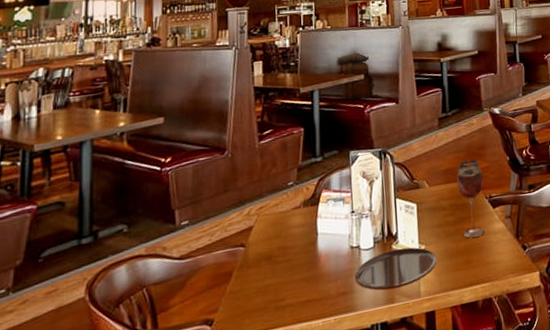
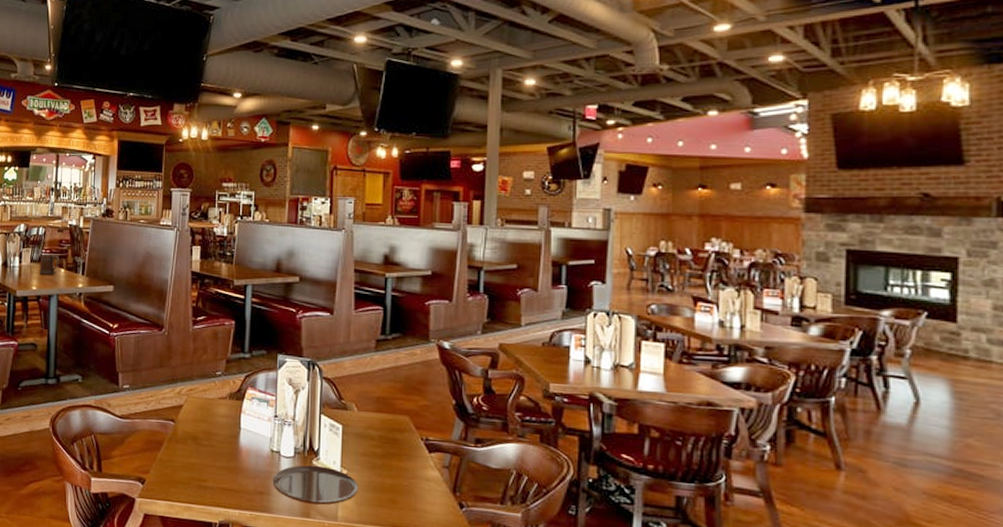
beer mug: none [66,95,94,122] -> present [39,253,60,276]
backpack: present [337,52,382,101] -> none [272,251,317,305]
wineglass: present [456,159,485,238] -> none [389,393,421,478]

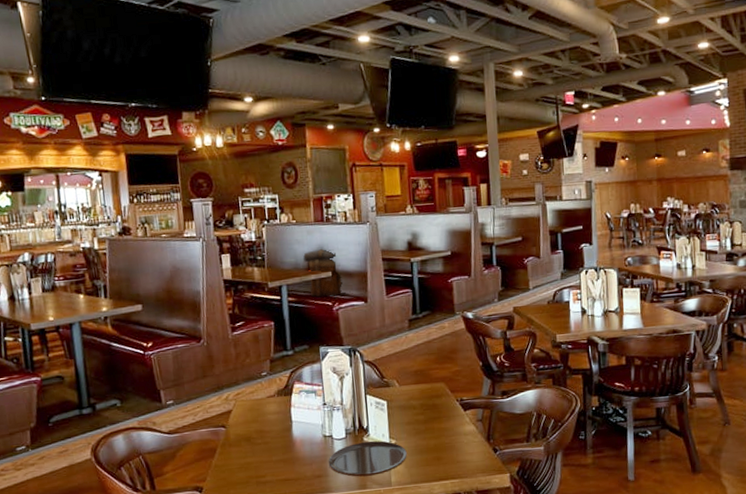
beer mug: present [39,253,60,276] -> none [54,280,77,305]
backpack: none [272,251,317,305] -> present [303,248,351,298]

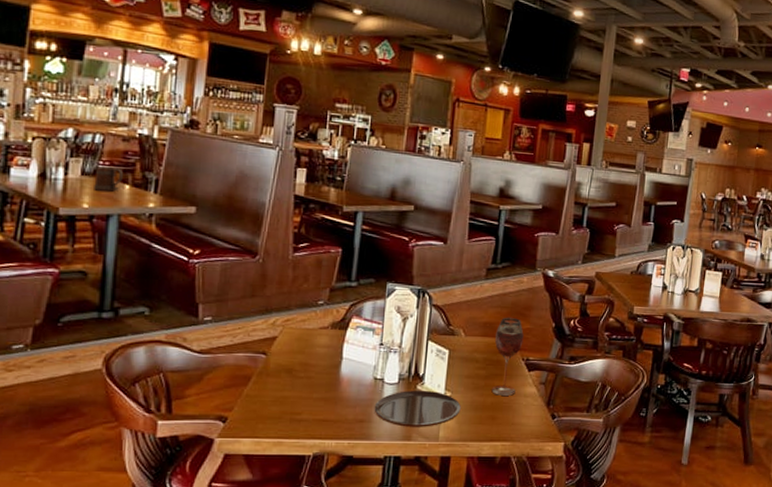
beer mug: none [54,280,77,305] -> present [94,165,124,193]
backpack: present [303,248,351,298] -> none [386,179,431,234]
wineglass: none [426,362,455,437] -> present [491,318,524,396]

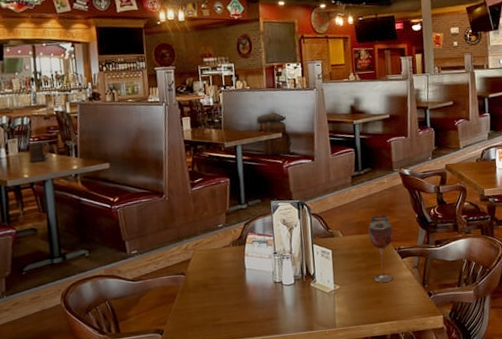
plate: present [374,390,461,427] -> none [278,286,350,320]
backpack: none [386,179,431,234] -> present [256,112,299,156]

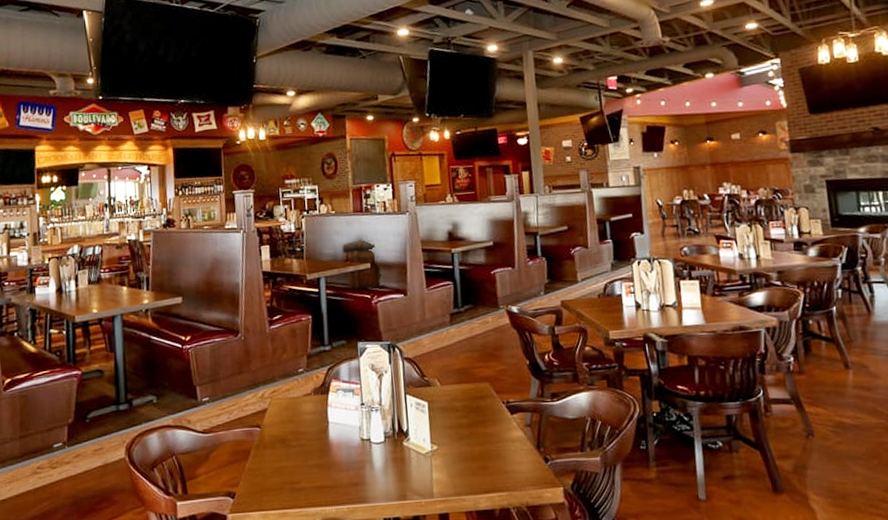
beer mug: present [29,141,50,163] -> none [99,272,121,297]
wineglass: present [368,215,394,283] -> none [470,360,502,444]

